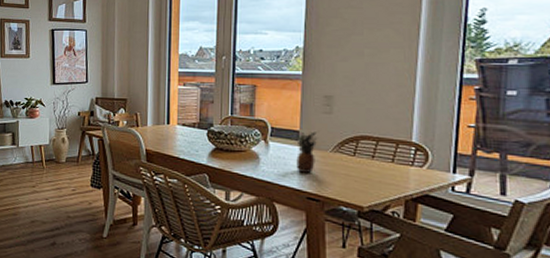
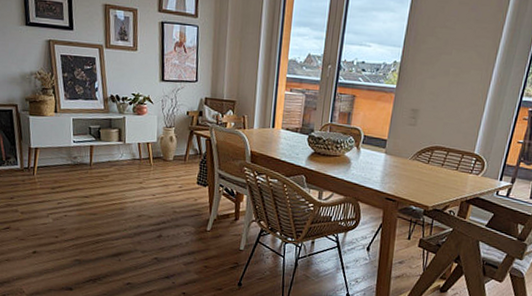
fruit: present [292,131,318,173] -> none [380,141,402,177]

